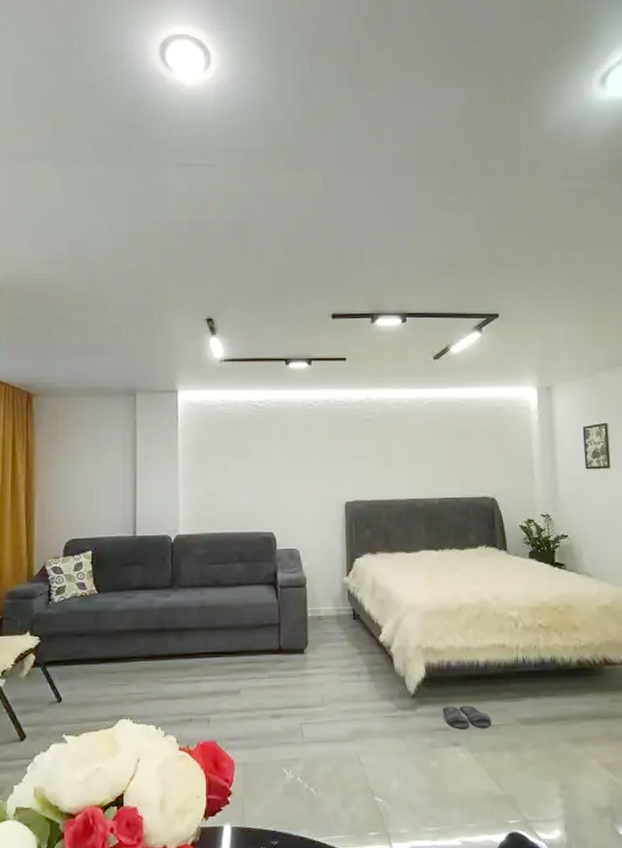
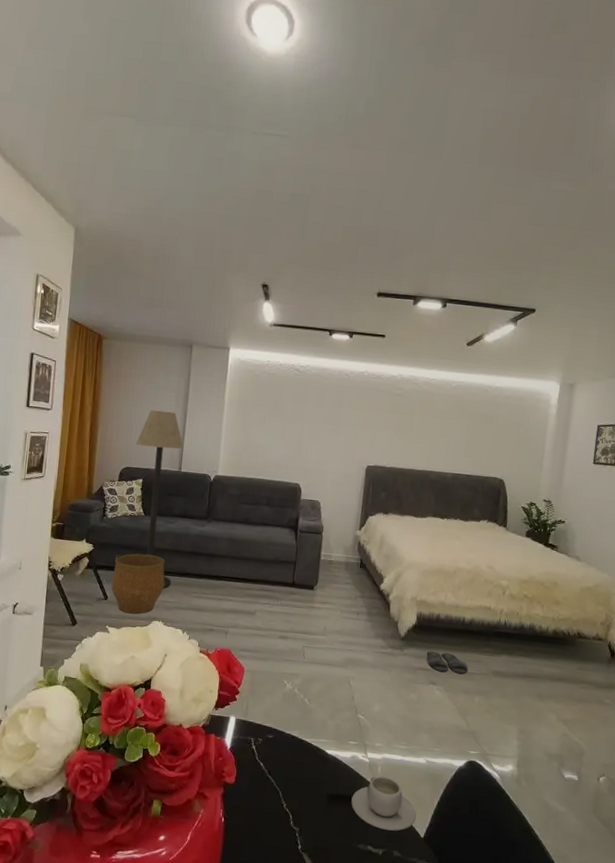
basket: none [64,639,130,716] -> present [110,553,166,614]
floor lamp: none [80,469,137,682] -> present [128,410,184,589]

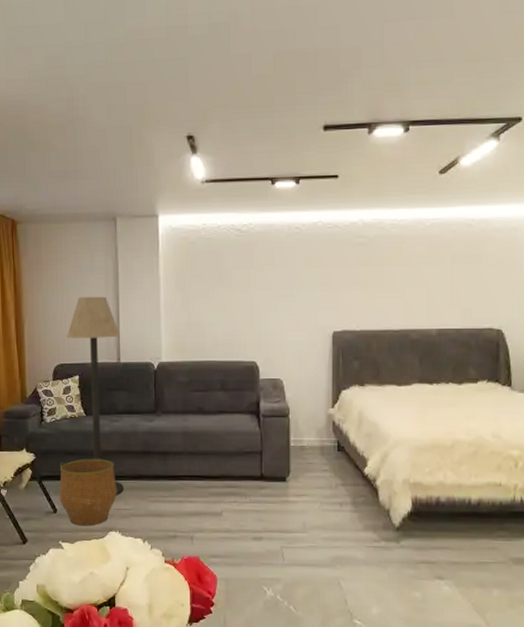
slippers: present [426,651,468,675] -> none [428,540,480,565]

